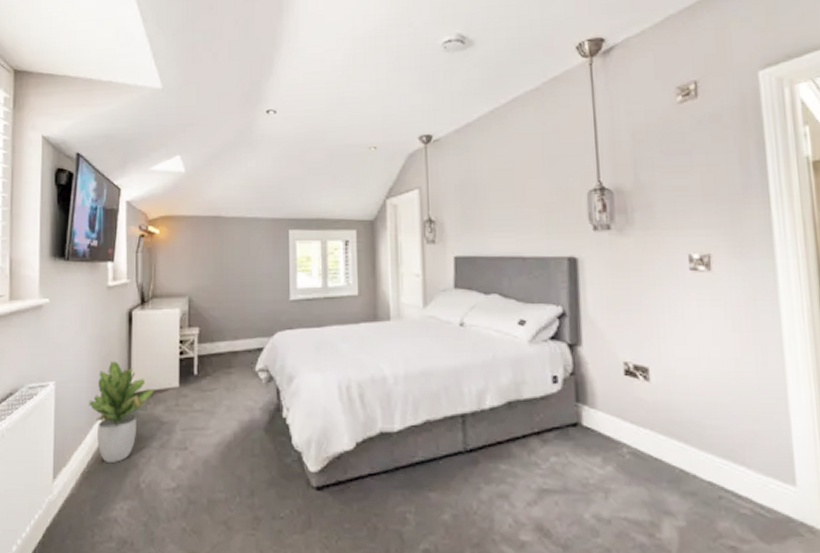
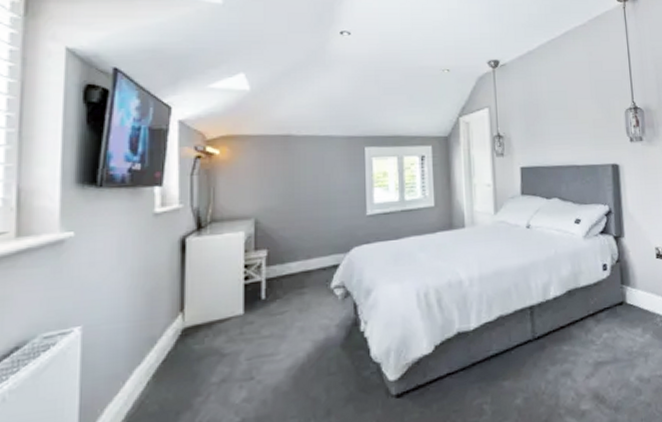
potted plant: present [89,361,154,462] -> none [129,294,213,409]

